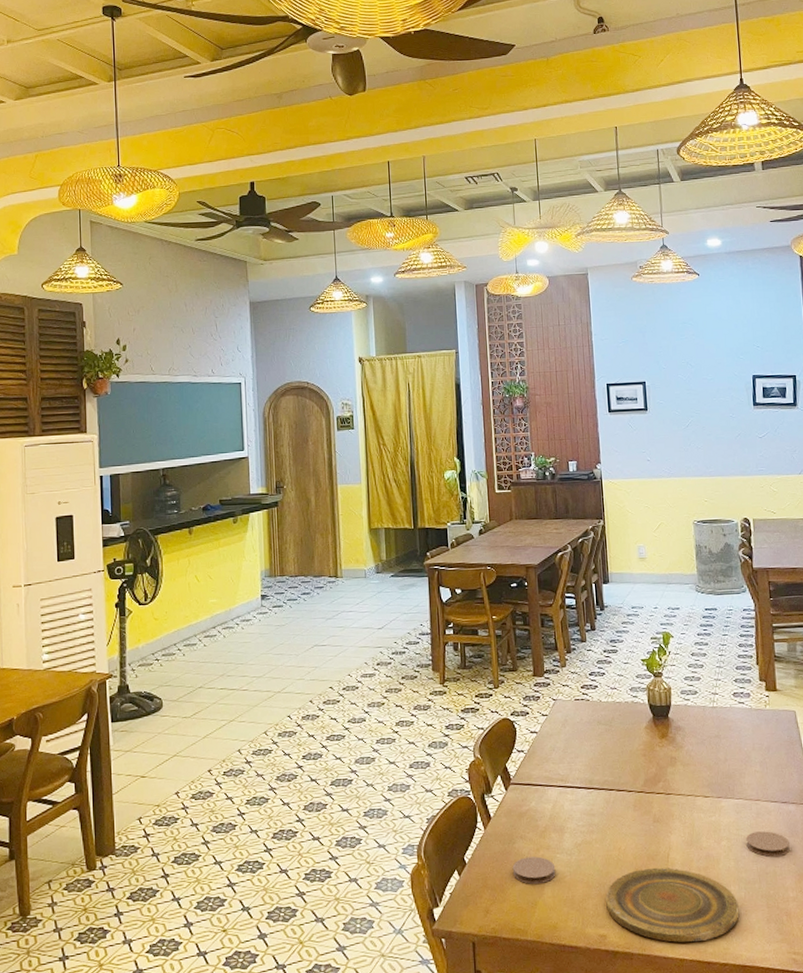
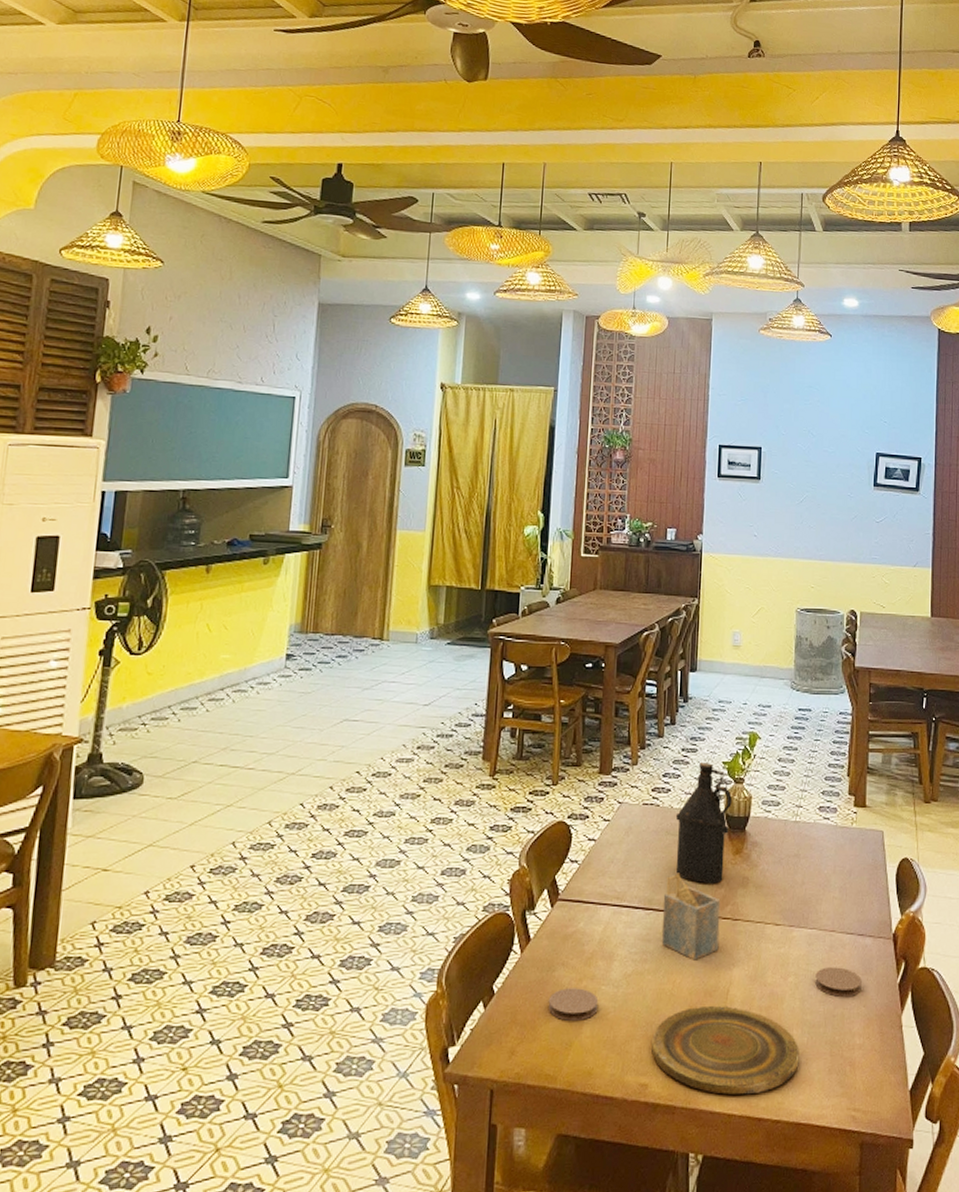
napkin holder: none [602,756,656,830] -> present [662,873,721,960]
bottle: none [604,660,654,765] -> present [675,761,732,884]

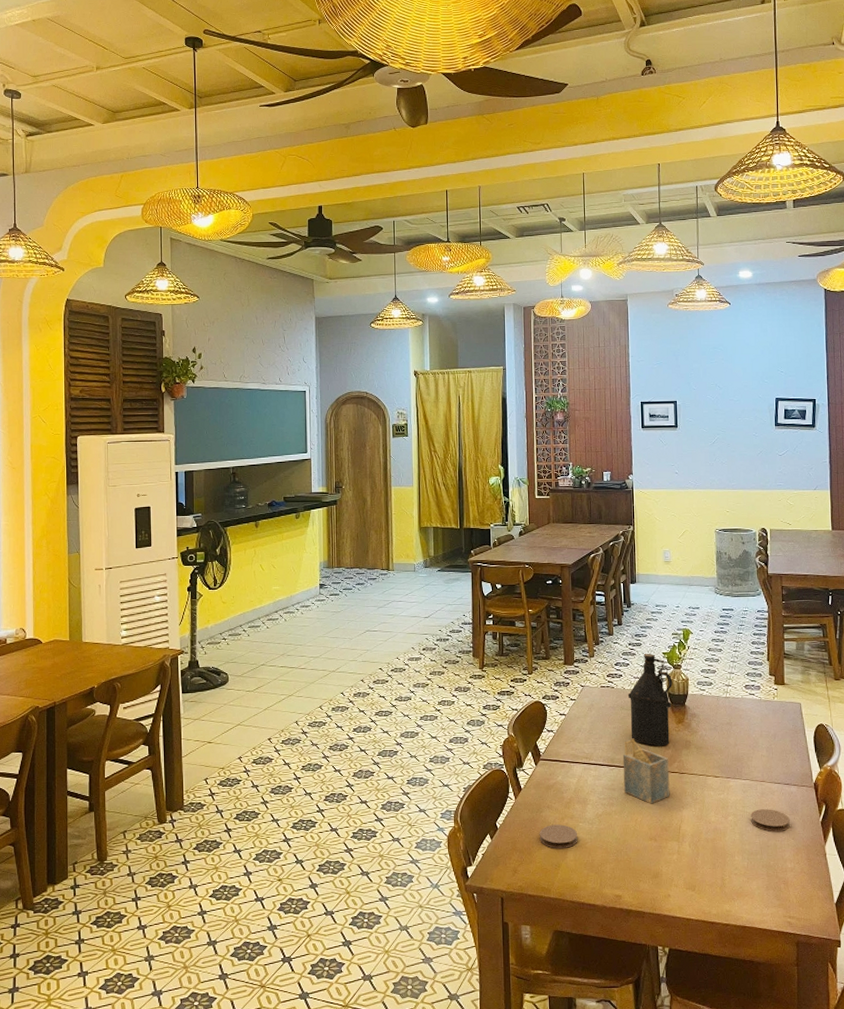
plate: present [651,1005,800,1095] -> none [622,837,742,905]

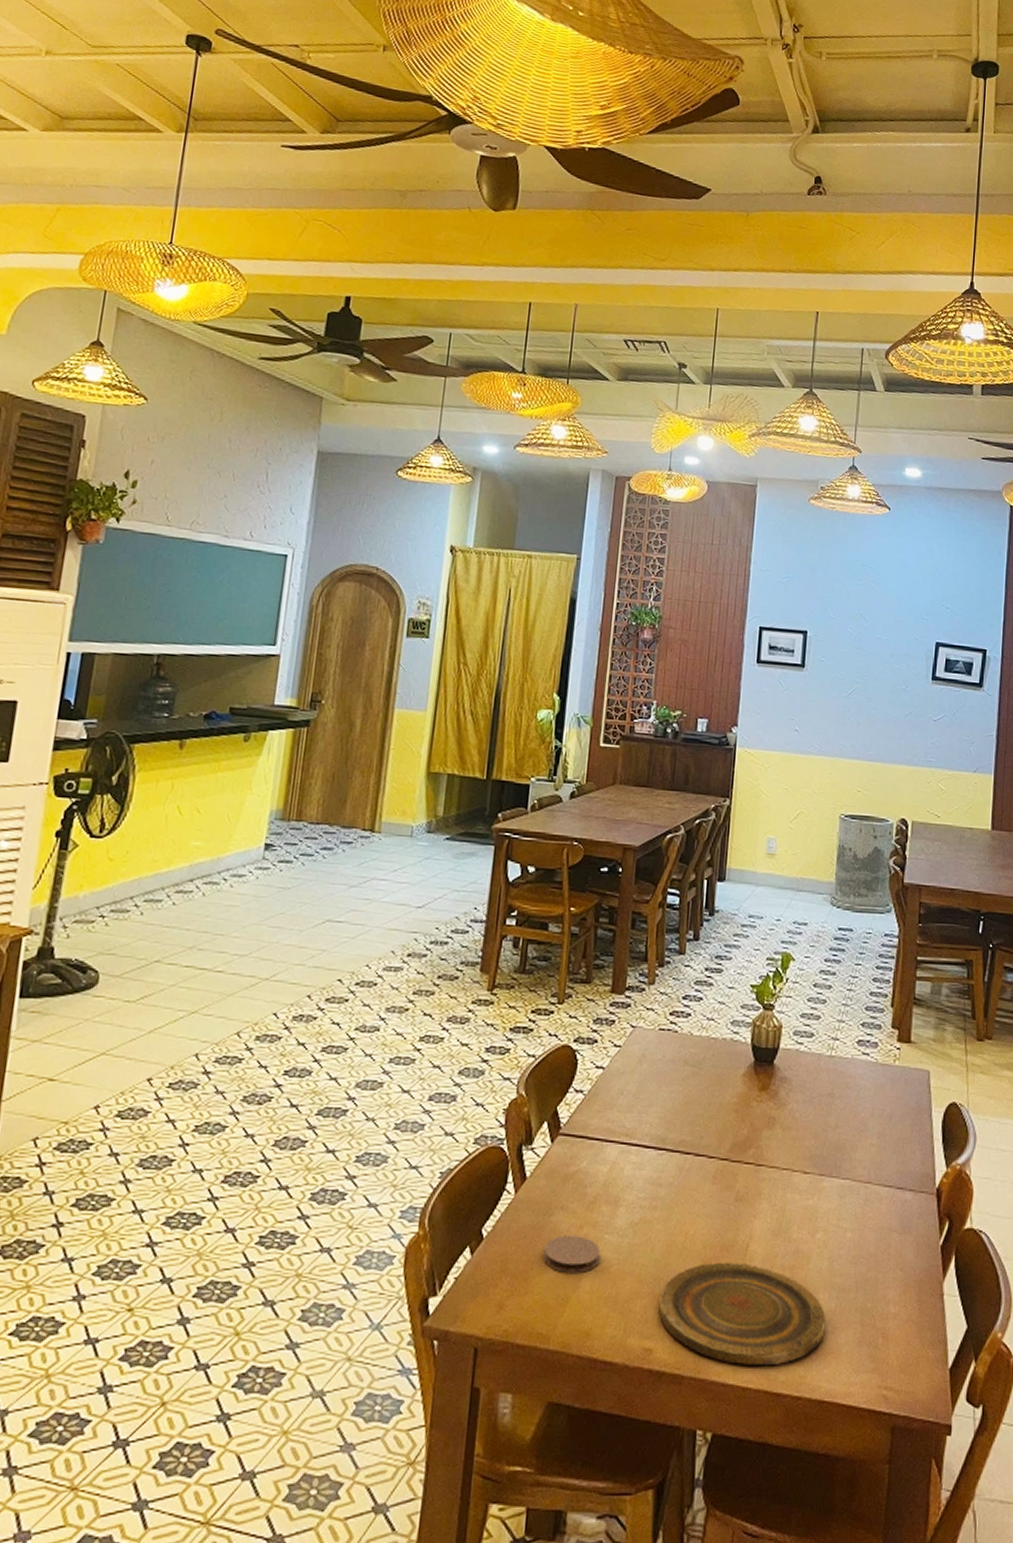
napkin holder: present [622,738,670,804] -> none [675,1109,743,1210]
plate: none [622,837,742,905] -> present [658,1262,826,1366]
bottle: present [627,653,672,747] -> none [693,983,760,1124]
coaster: present [751,809,790,831] -> none [846,1224,899,1258]

